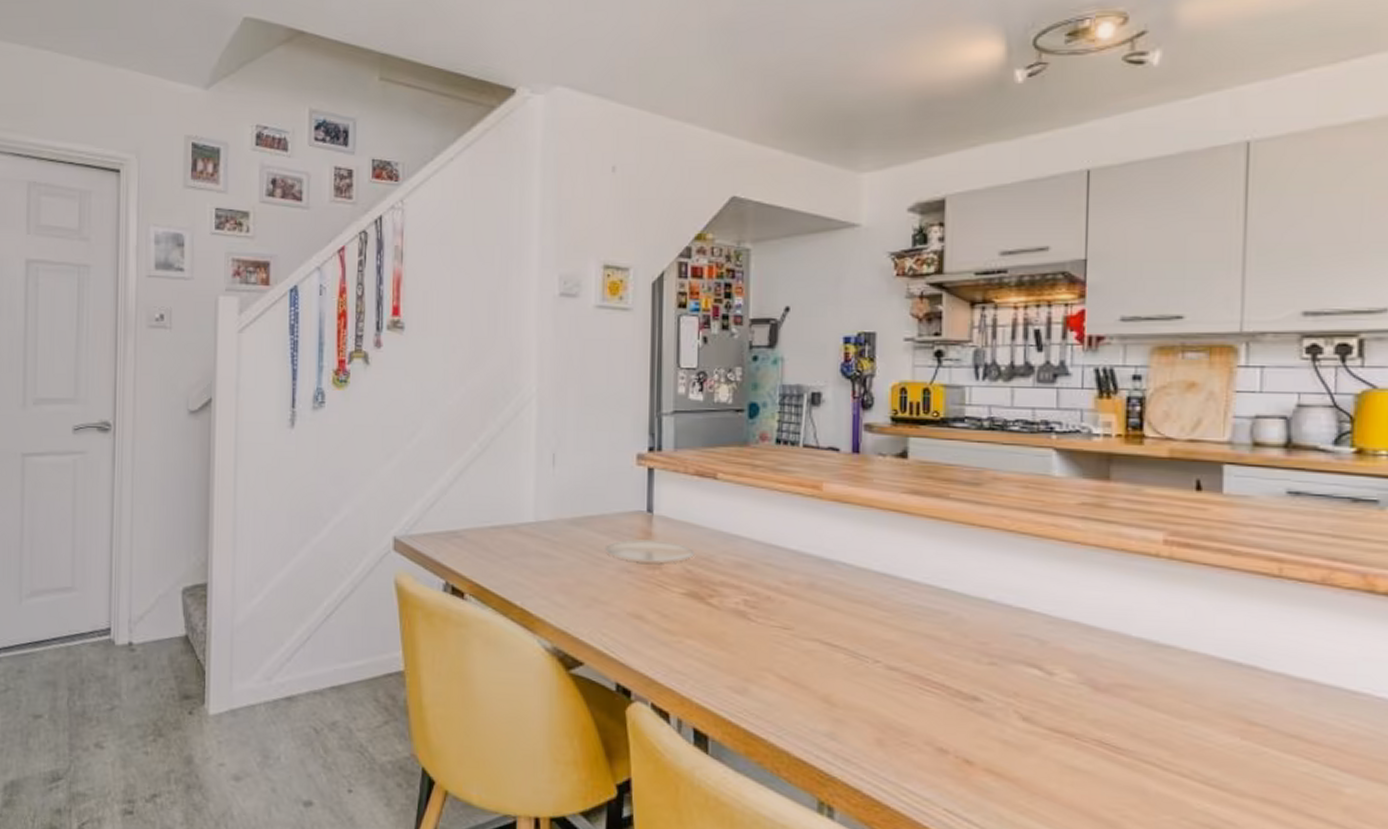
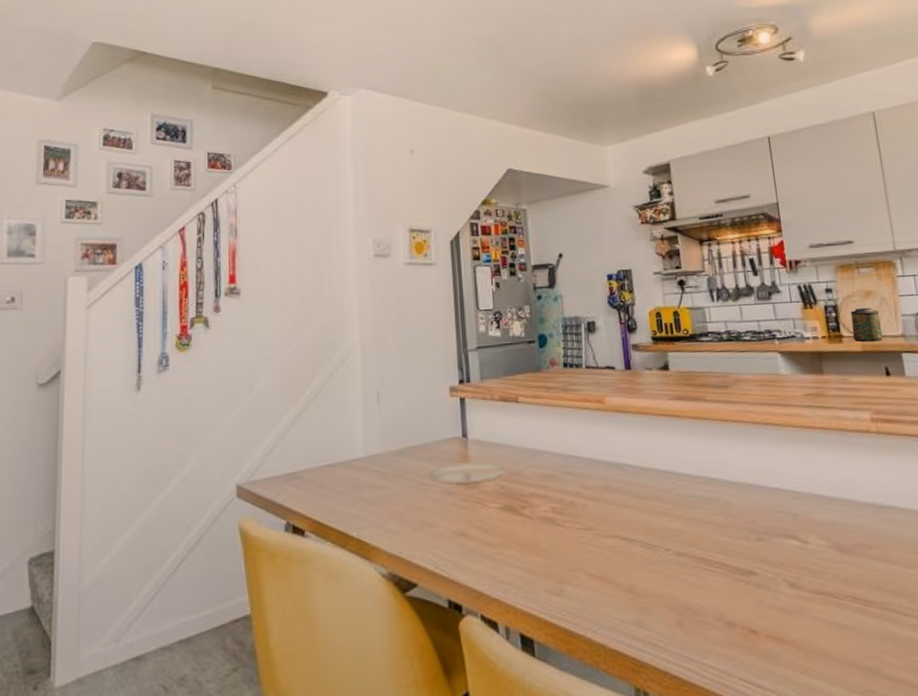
canister: none [1160,402,1203,447] -> present [850,307,883,342]

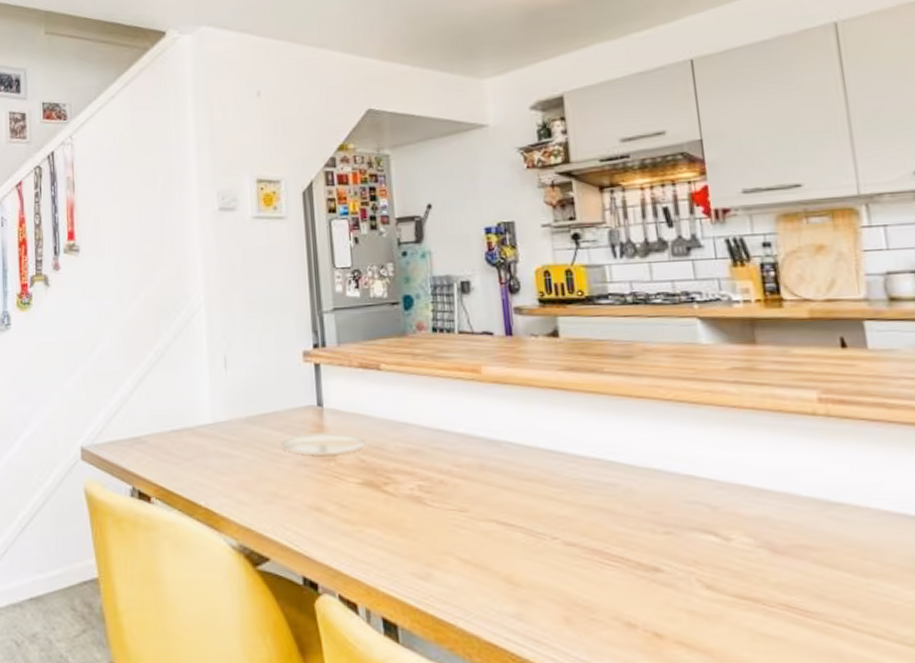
canister: present [850,307,883,342] -> none [794,265,839,307]

